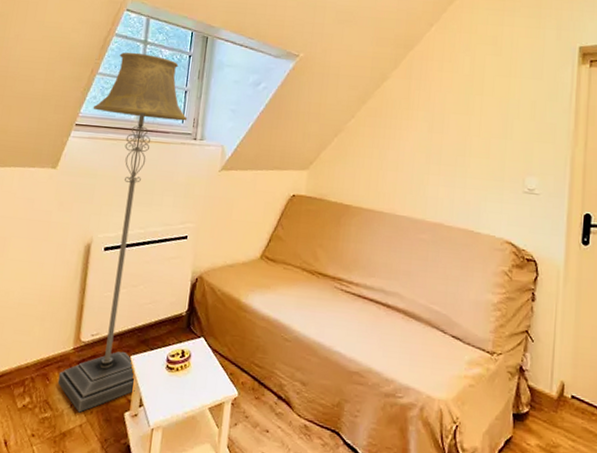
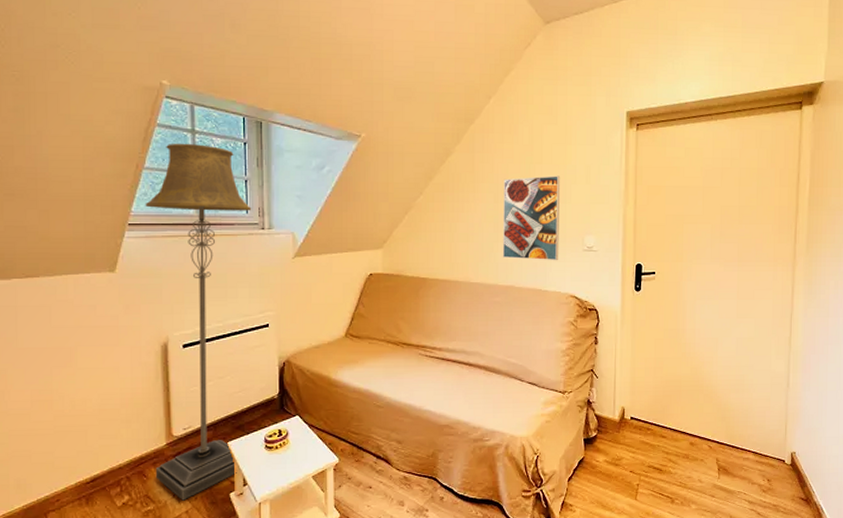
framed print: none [432,108,502,201] -> present [502,176,561,261]

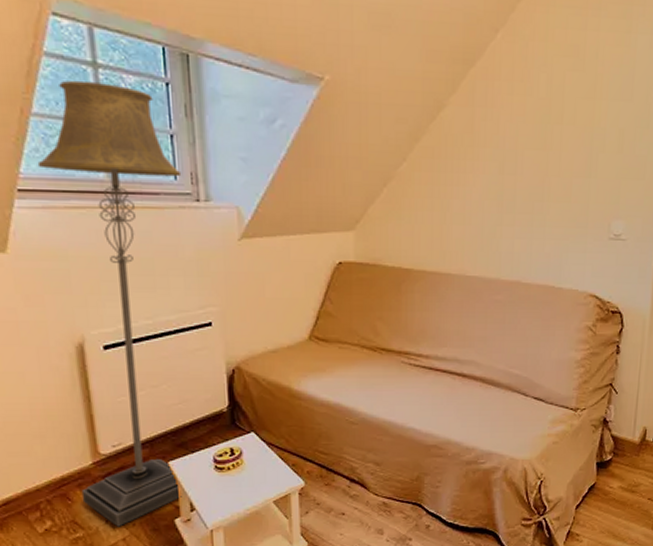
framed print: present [502,176,561,261] -> none [507,140,586,252]

